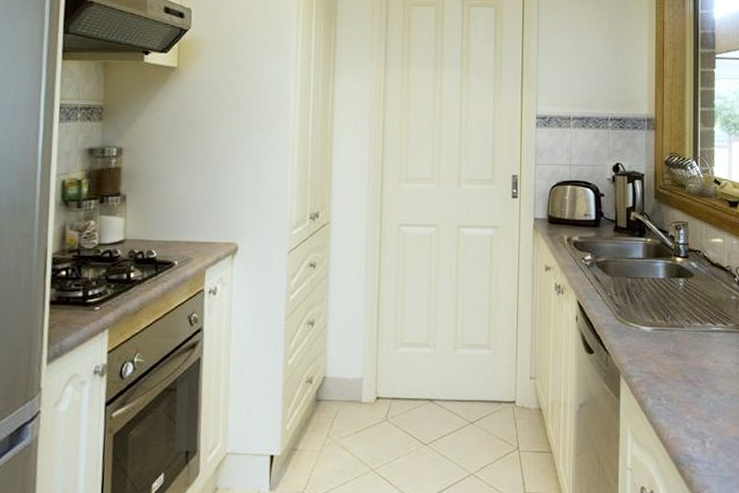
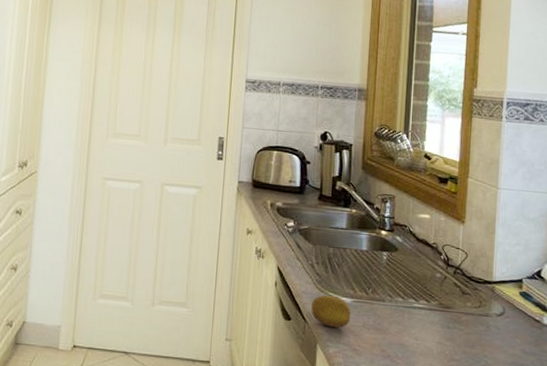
fruit: none [613,325,652,357] -> present [311,294,351,328]

